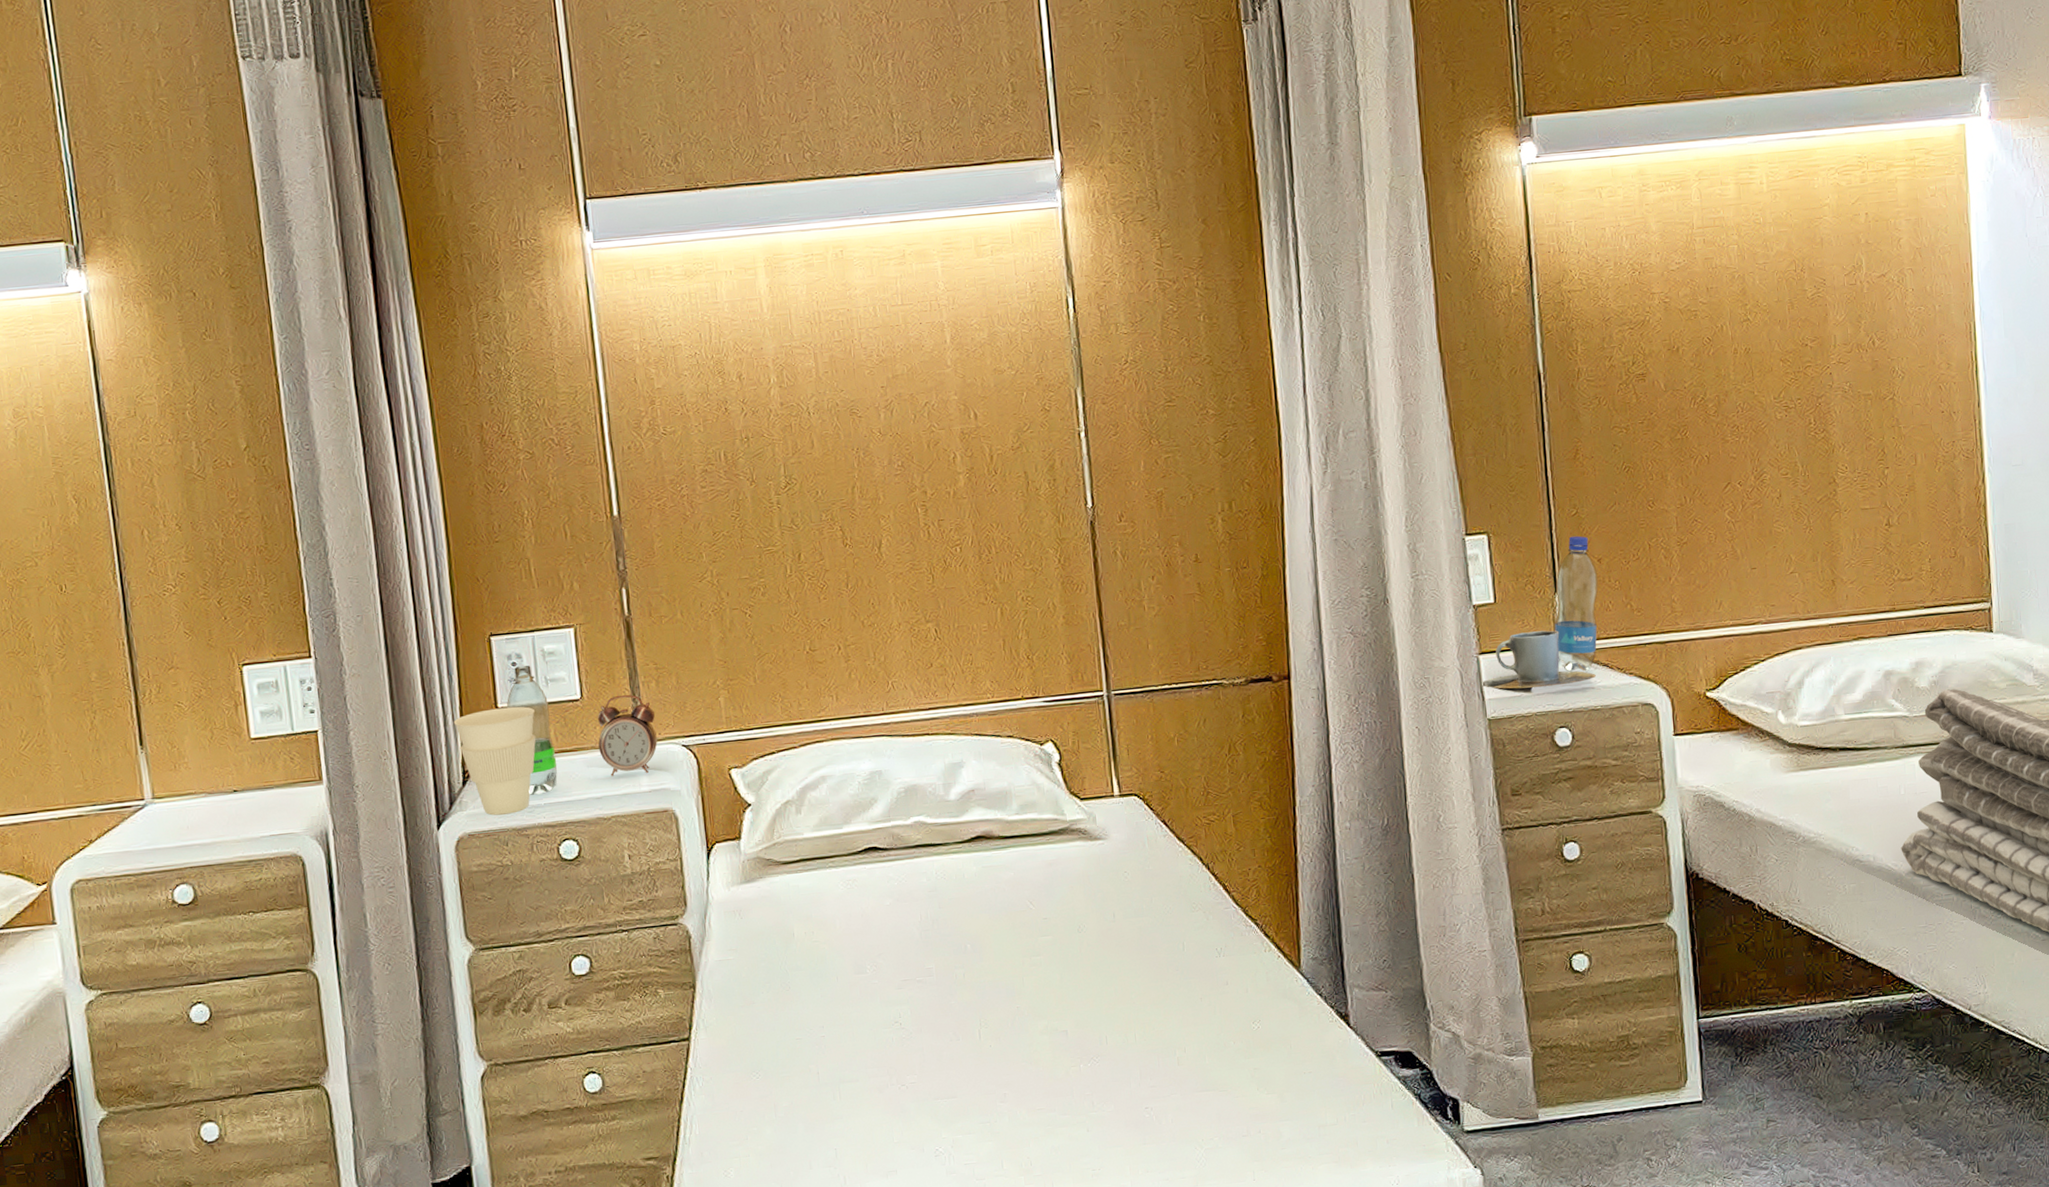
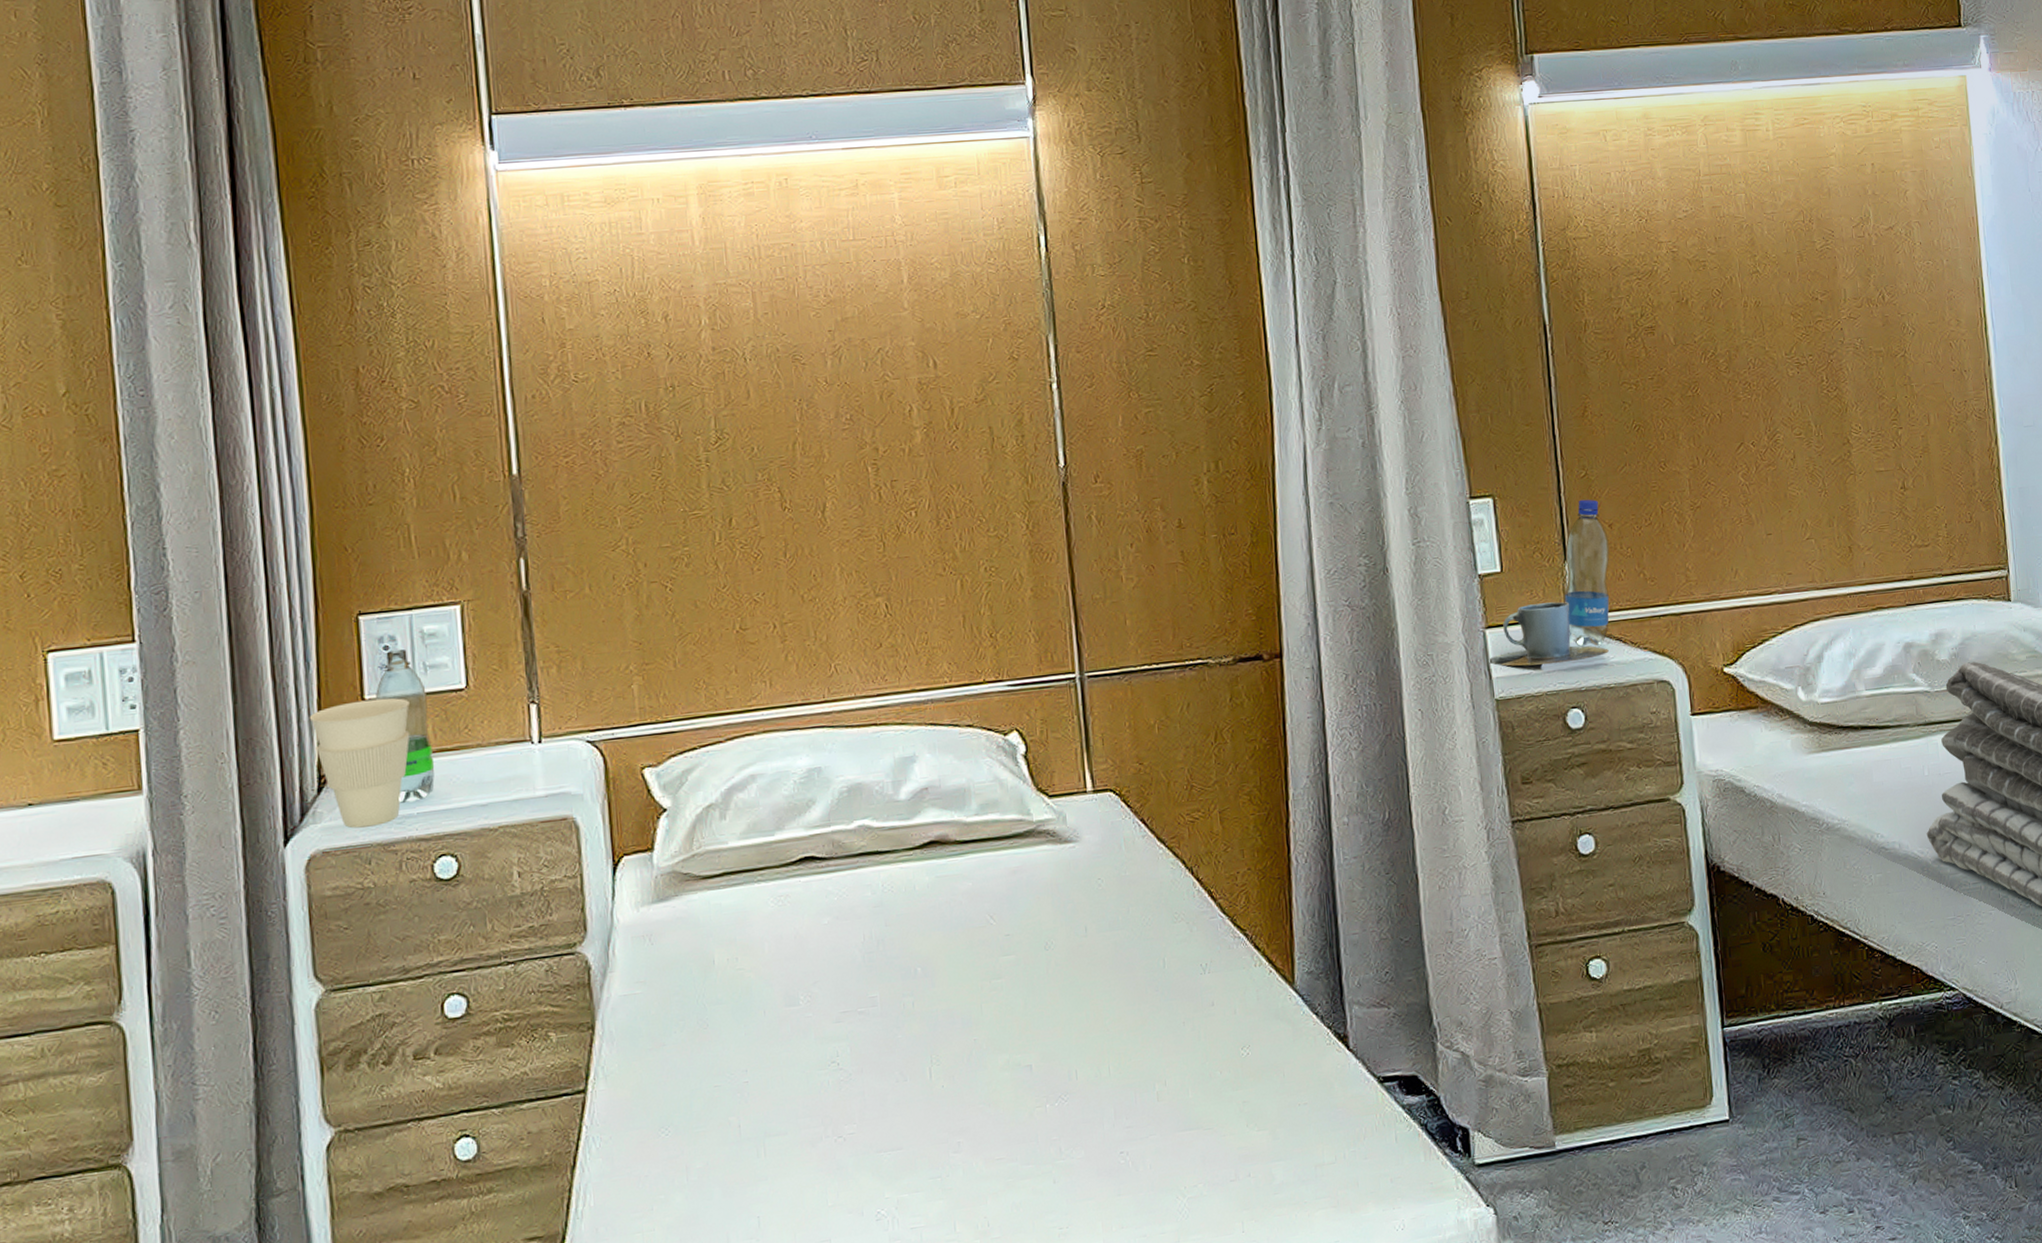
alarm clock: present [597,694,658,776] -> none [485,682,557,779]

